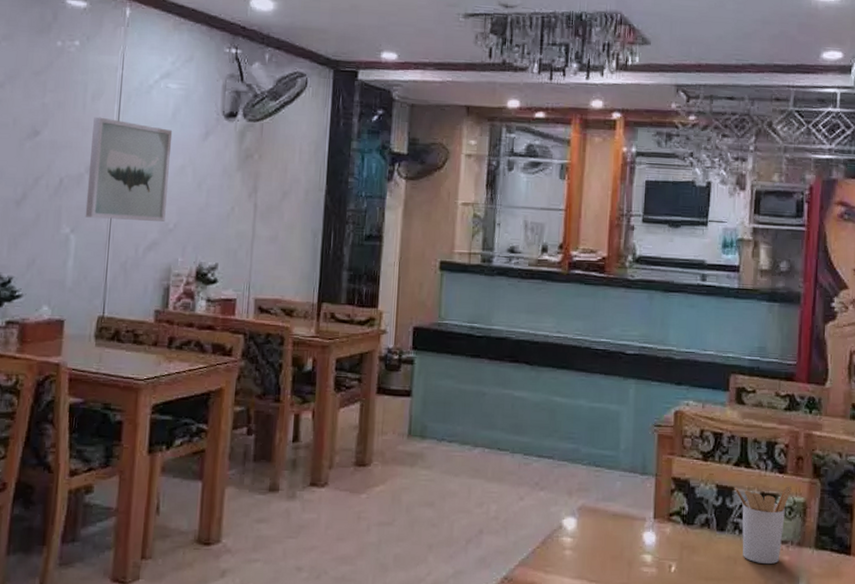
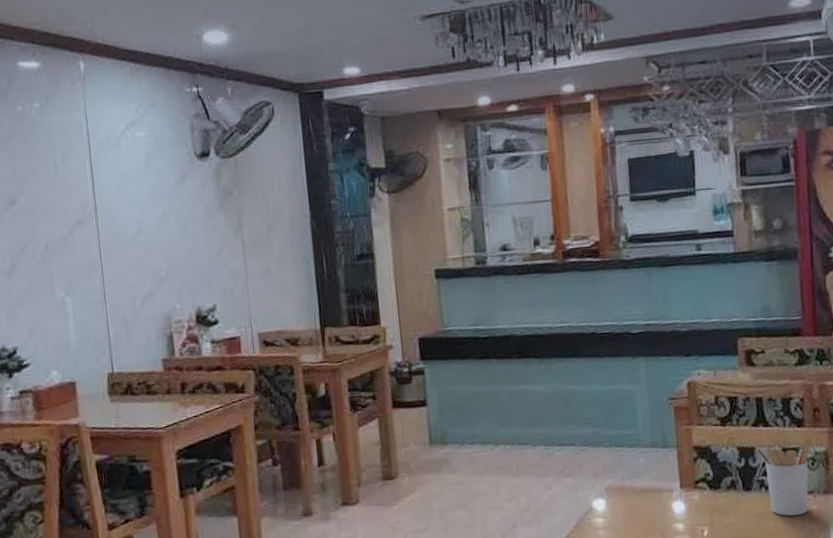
wall art: present [85,116,173,222] -> none [67,176,156,278]

